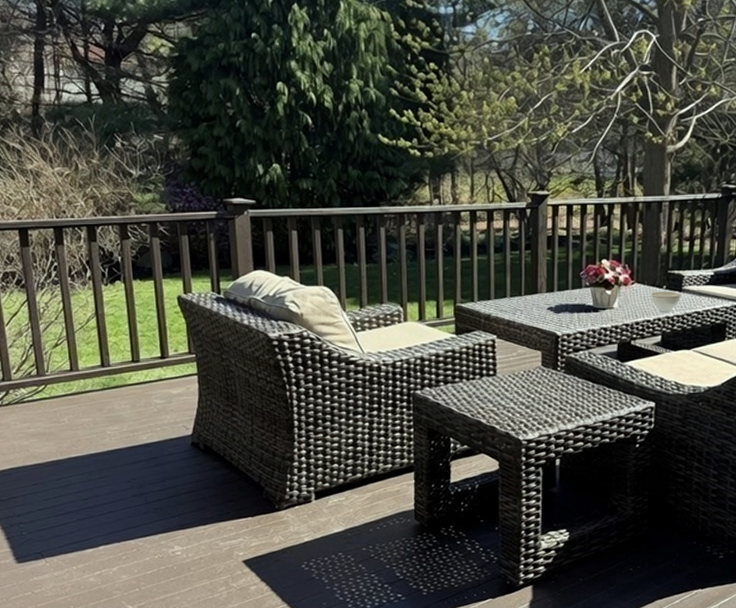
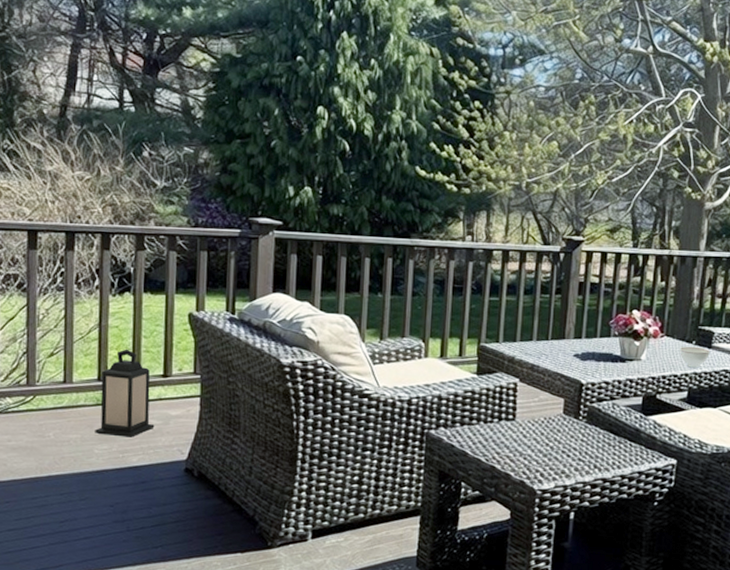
lantern: none [104,334,159,417] -> present [95,349,155,437]

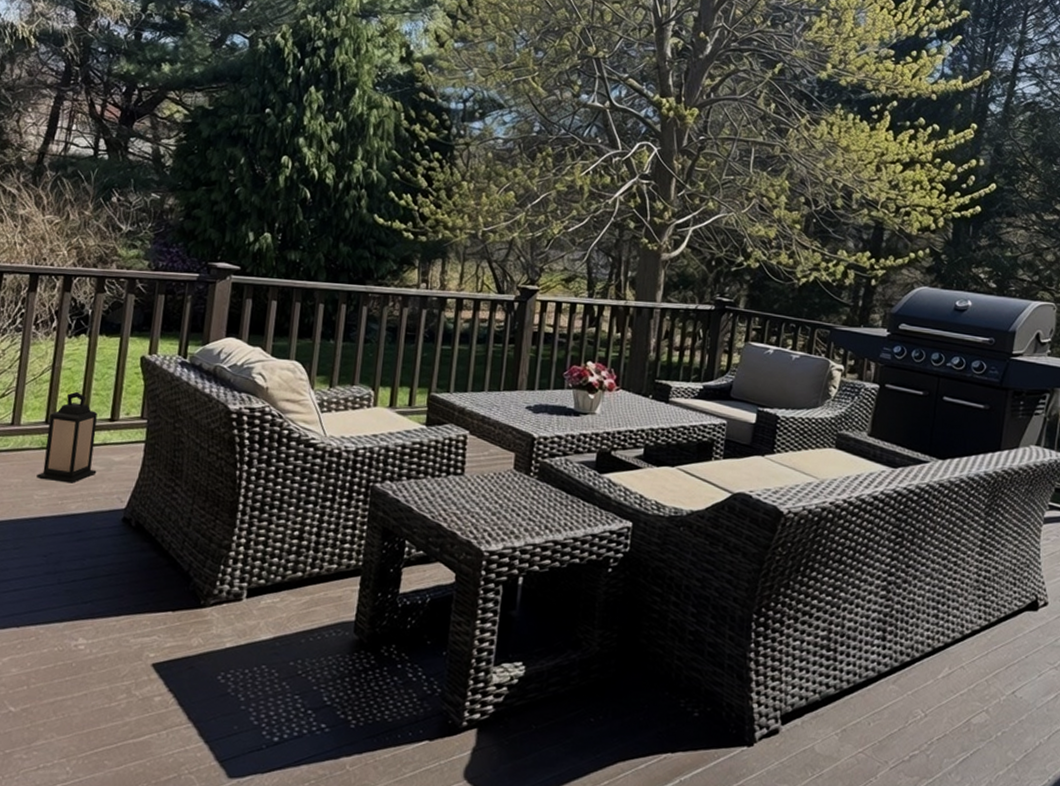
bowl: present [679,346,711,368] -> none [635,400,668,424]

